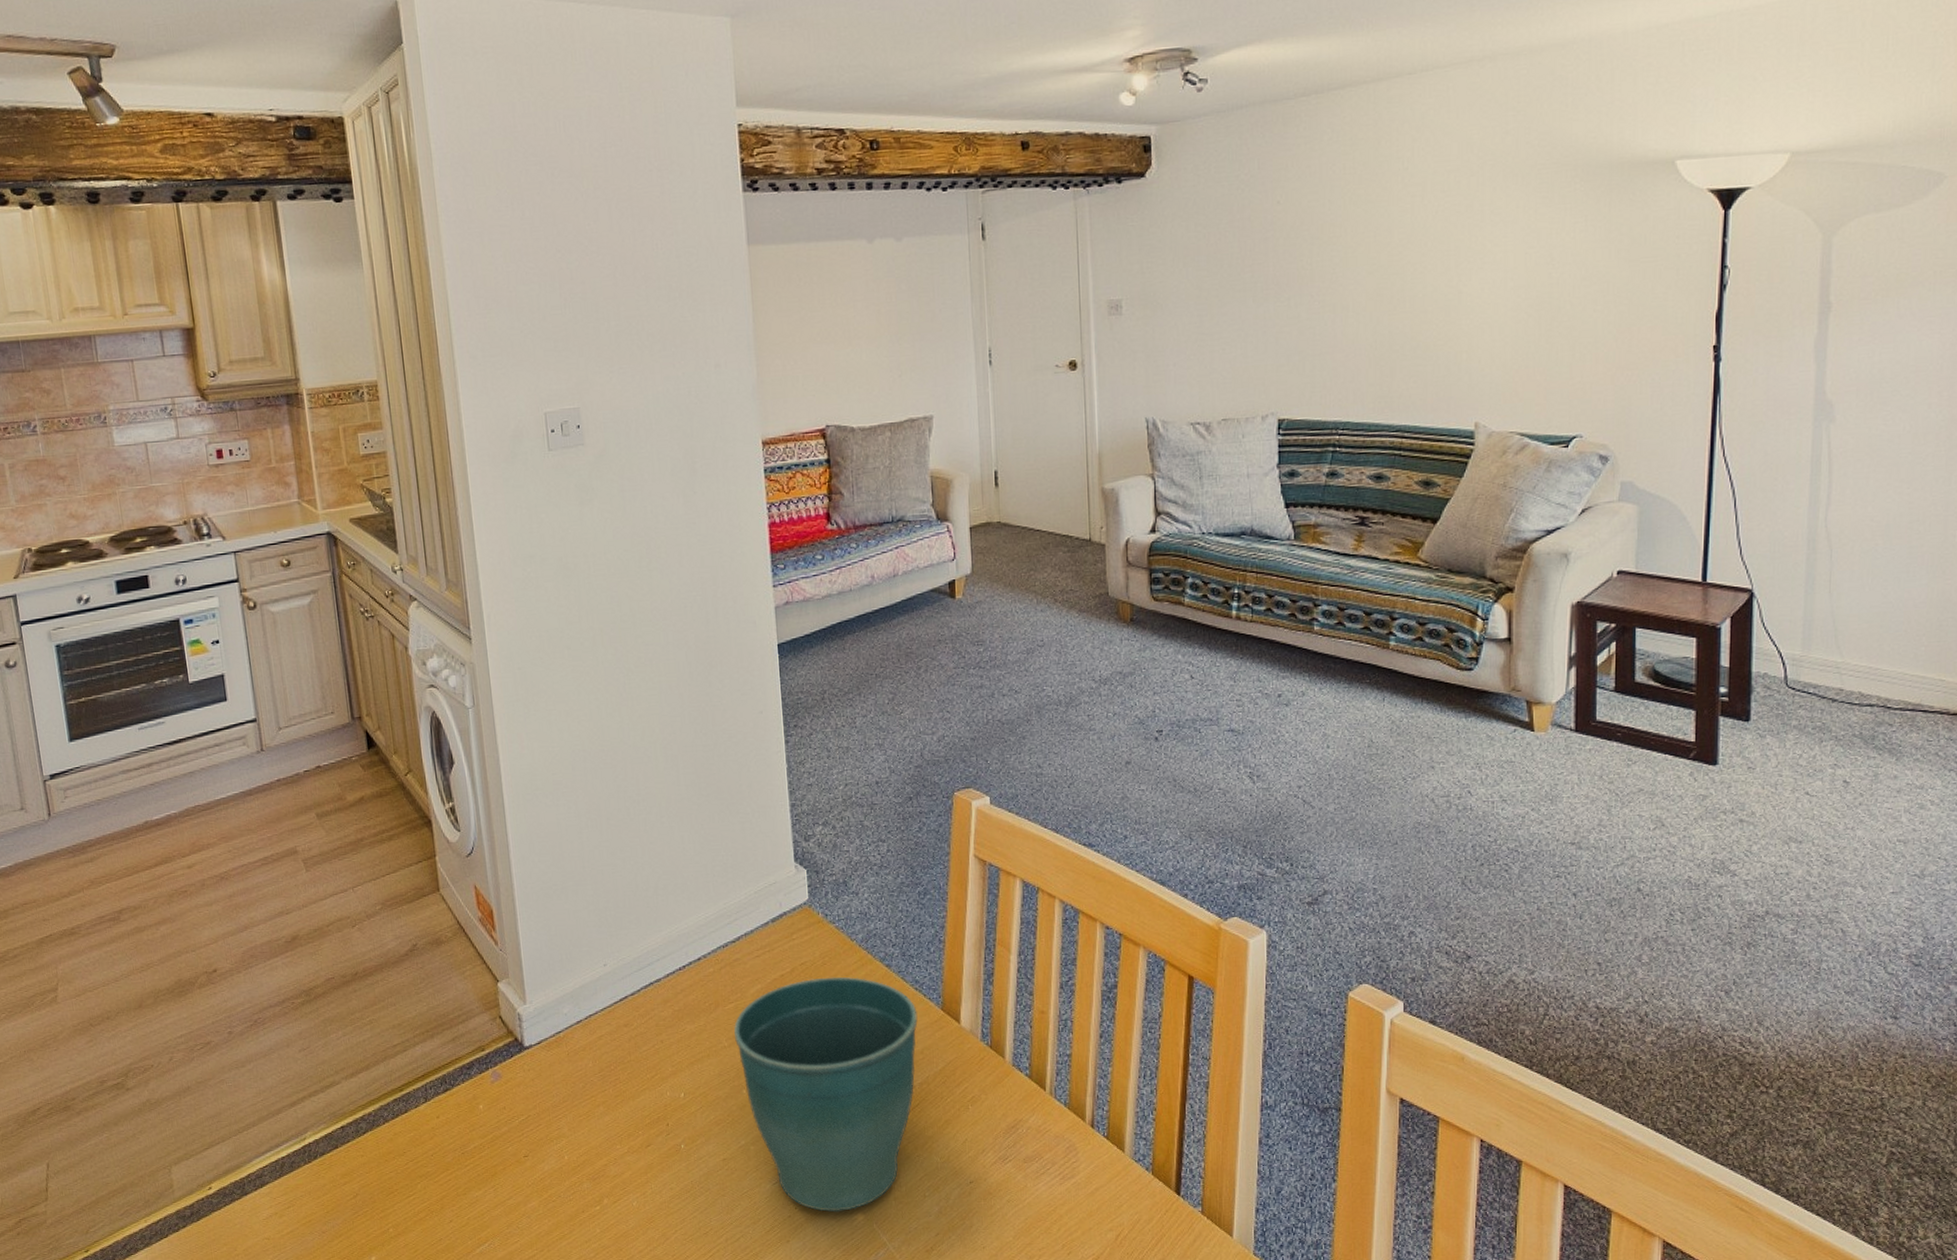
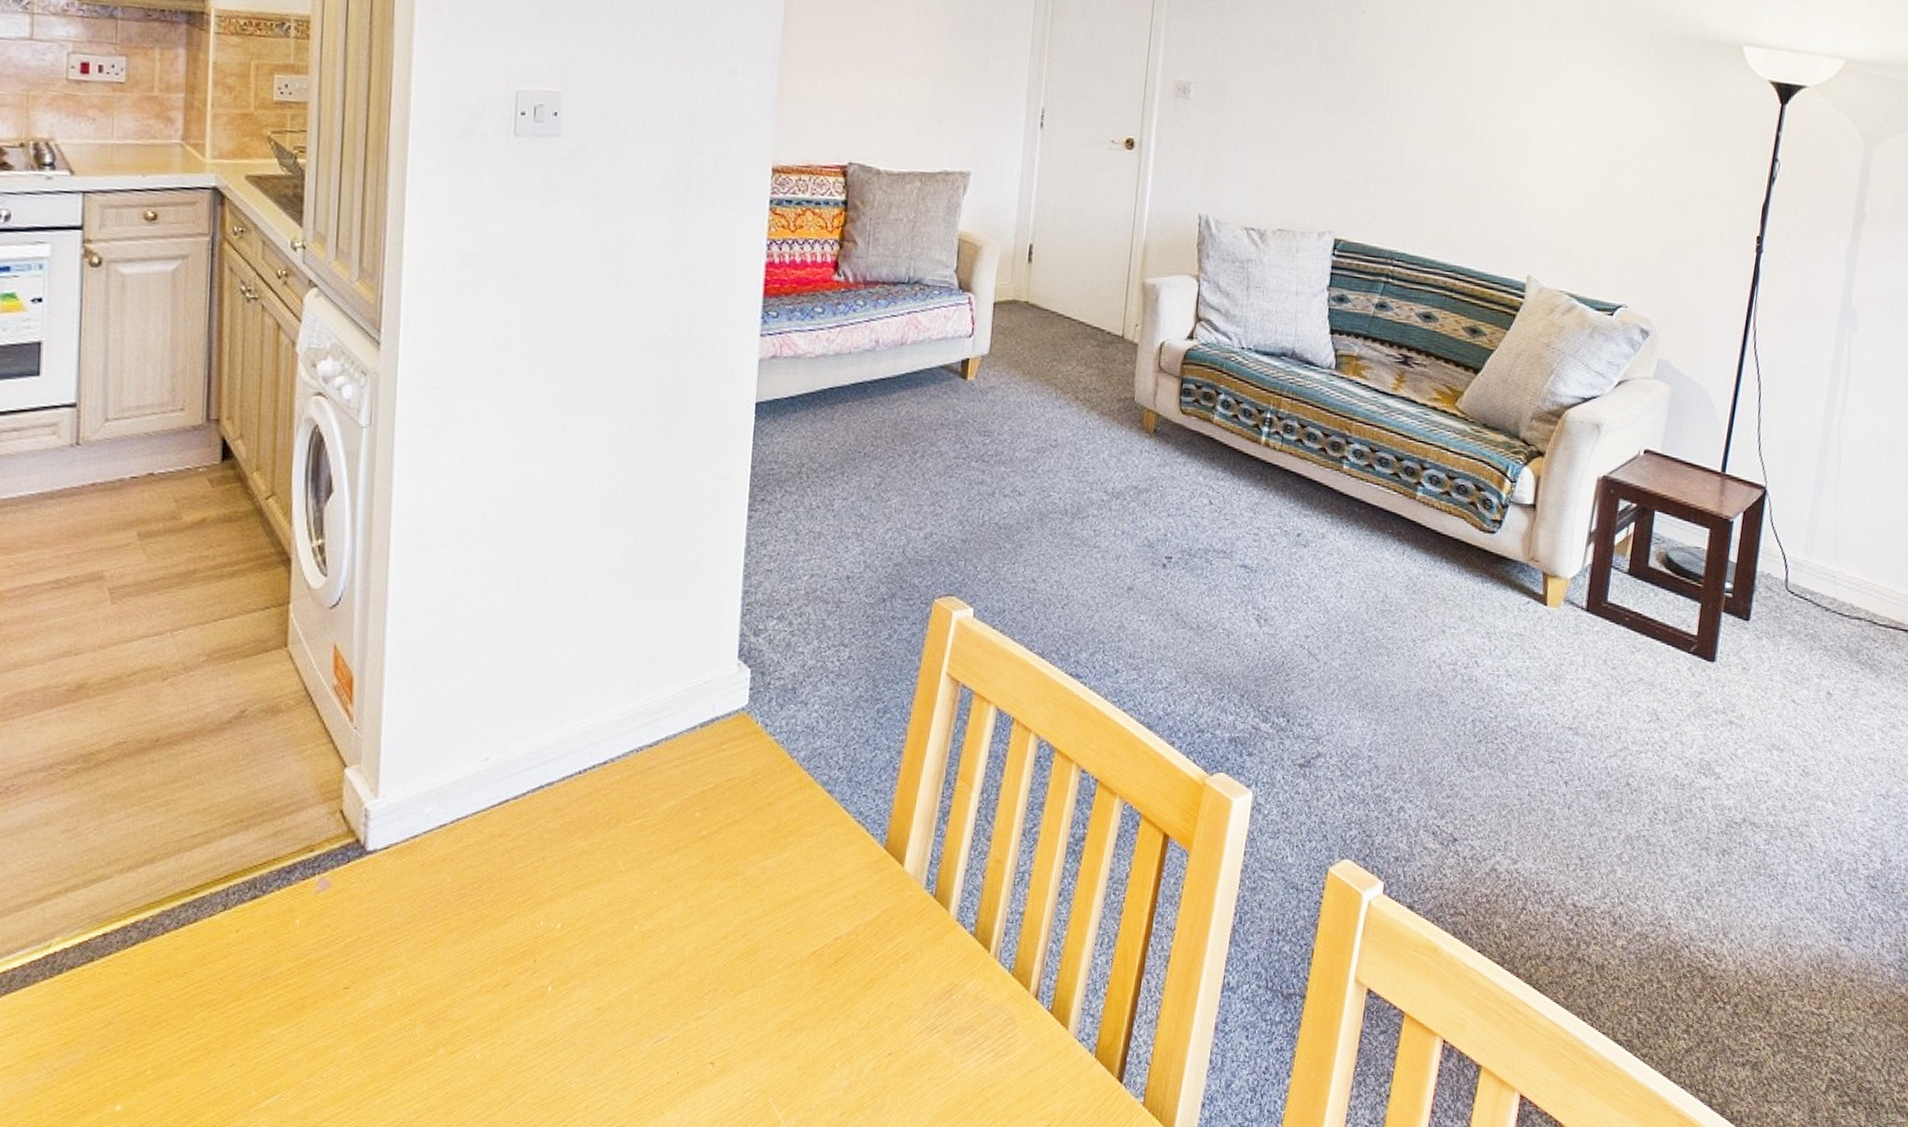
flower pot: present [734,977,918,1212] -> none [634,798,856,1081]

